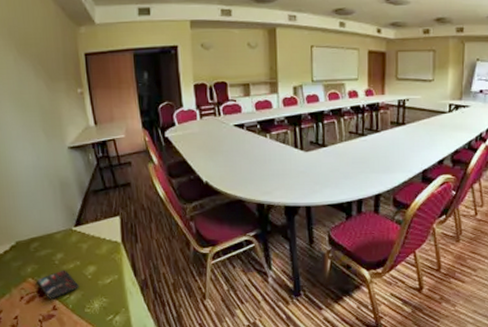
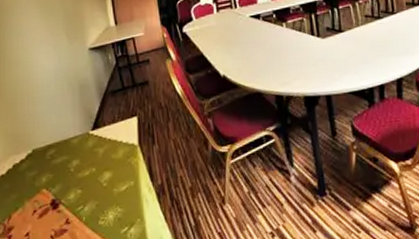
smartphone: present [36,269,79,300] -> none [50,177,94,212]

